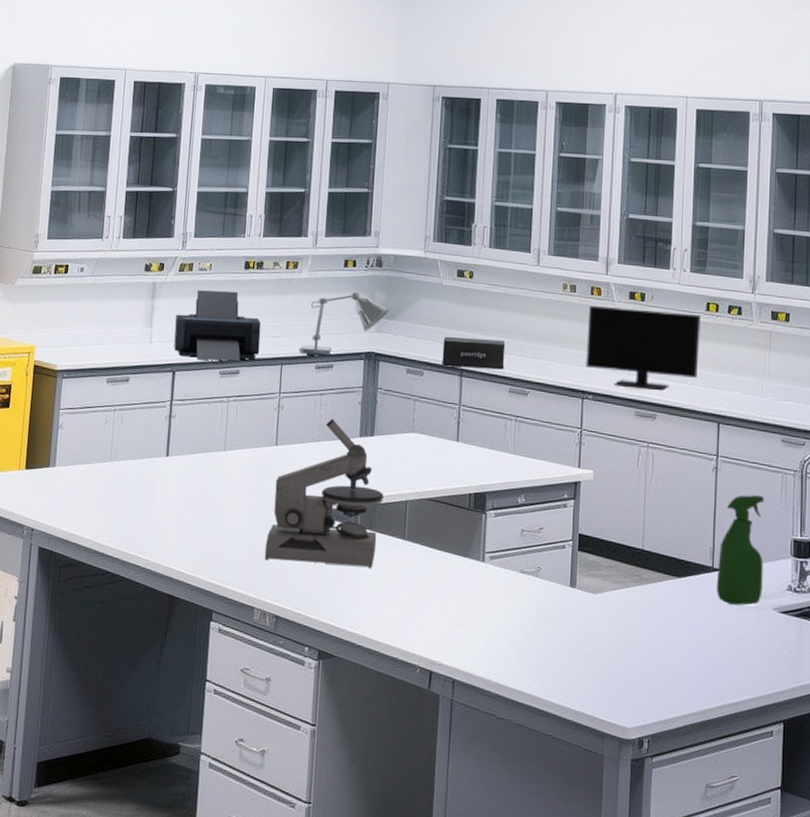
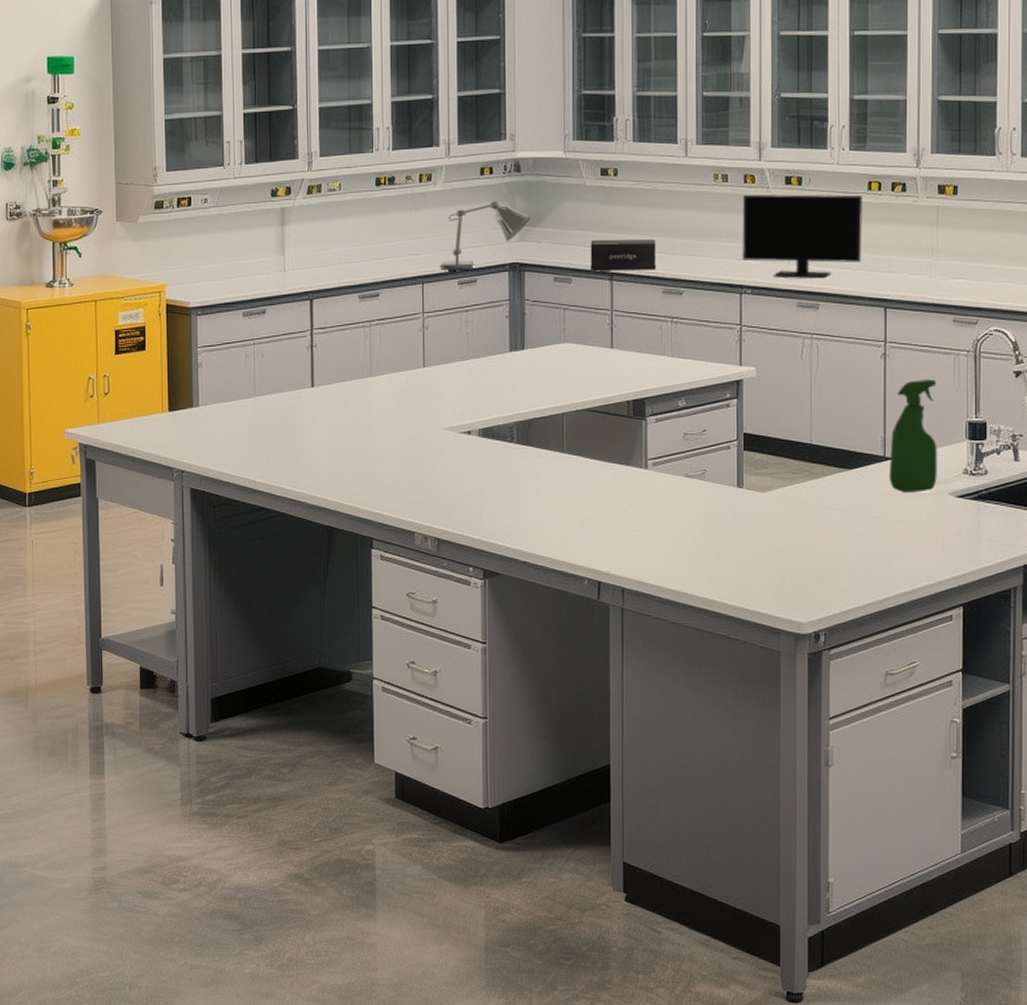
printer: present [174,290,261,362] -> none [307,210,399,285]
microscope: present [264,418,384,568] -> none [421,335,540,484]

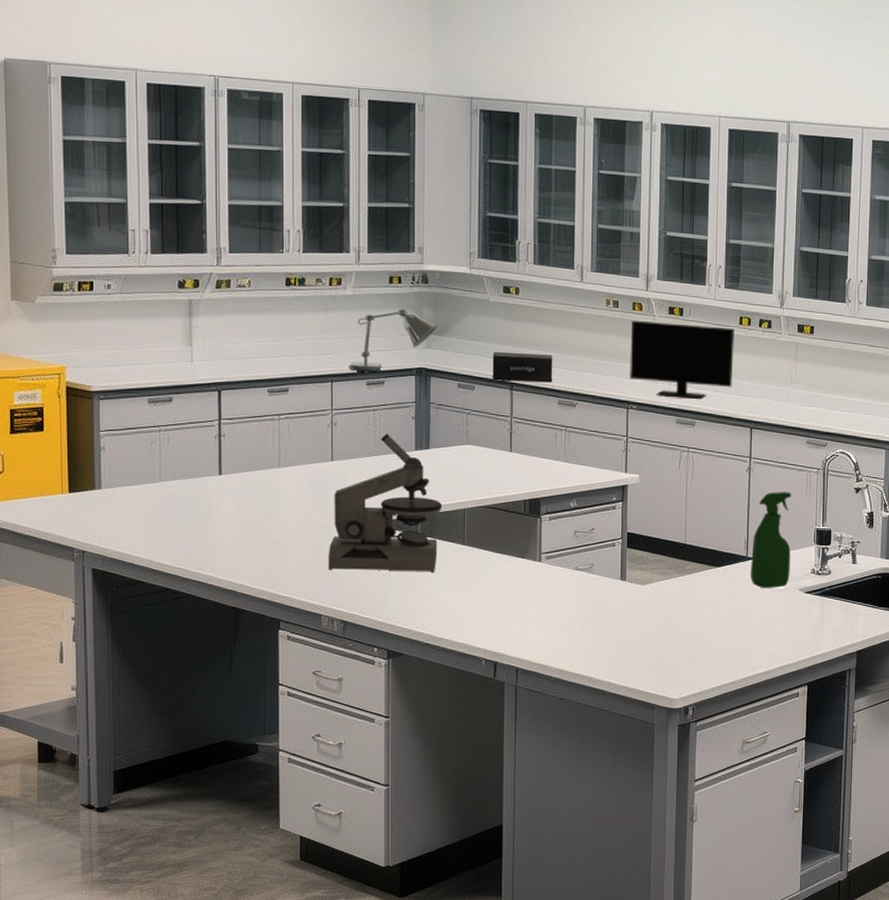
microscope: none [421,335,540,484] -> present [328,433,443,572]

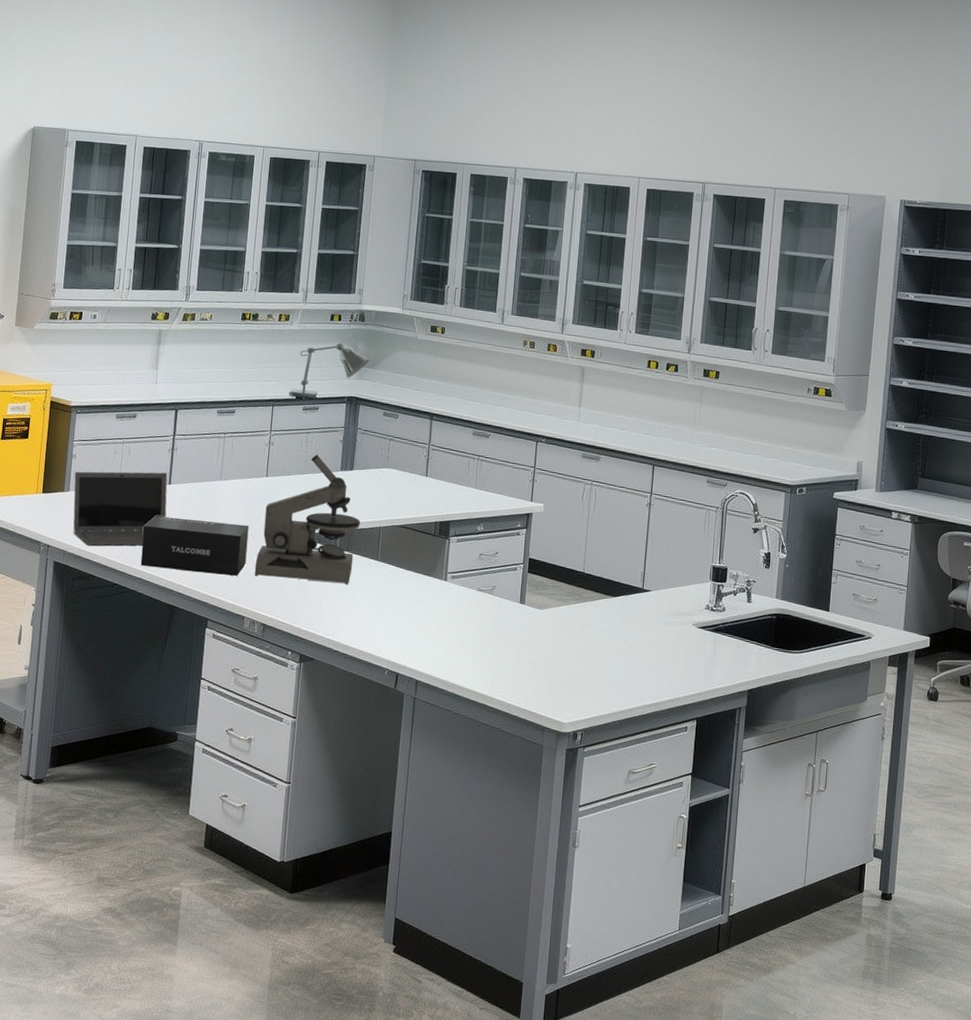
laptop: none [106,462,220,549] -> present [73,471,168,547]
box: none [195,511,317,571] -> present [140,516,249,576]
box: present [492,351,553,382] -> none [415,384,471,414]
monitor: present [630,320,734,399] -> none [541,360,642,436]
spray bottle: present [750,492,792,588] -> none [644,527,690,622]

